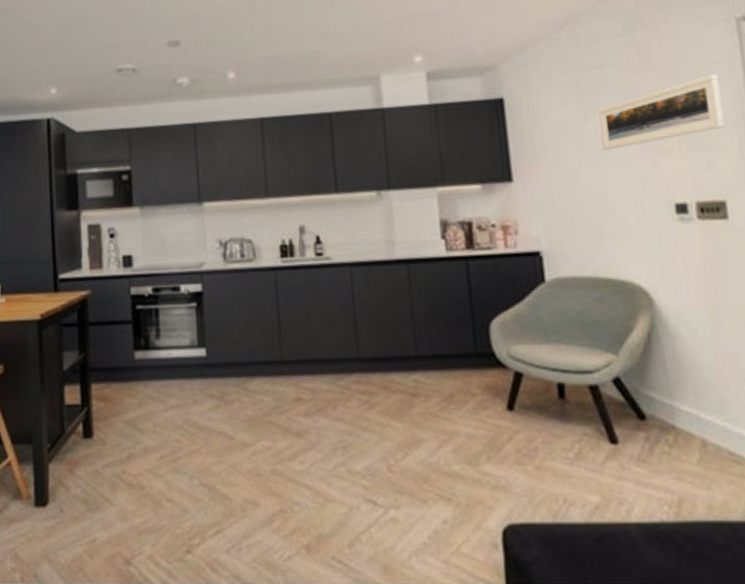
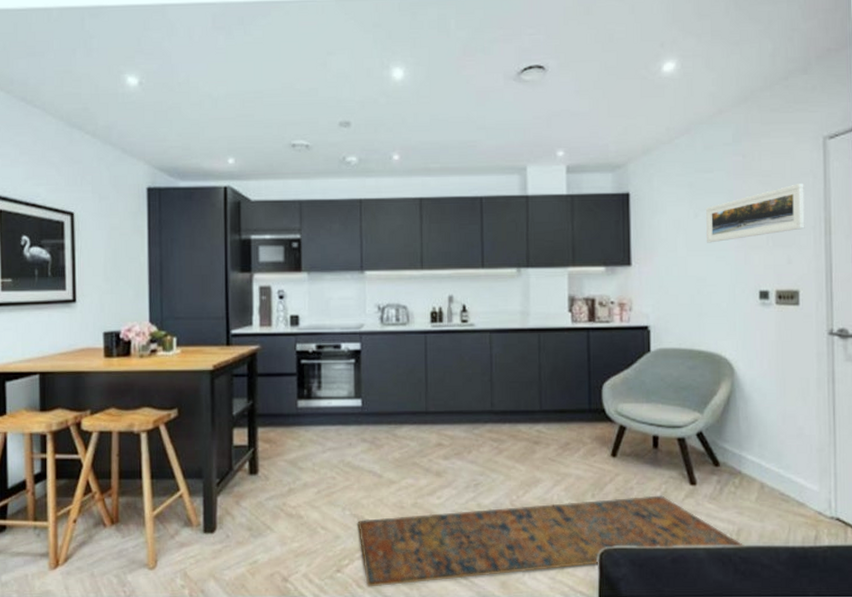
rug: none [208,457,689,572] -> present [357,495,745,587]

